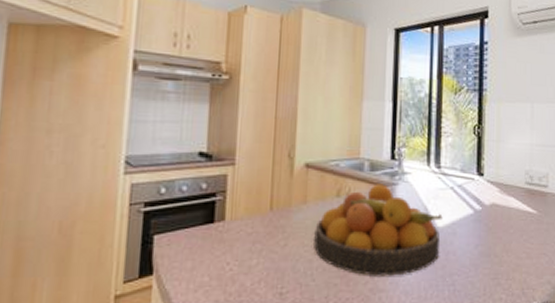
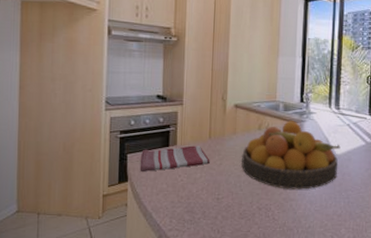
dish towel: none [171,220,271,261] -> present [140,145,210,173]

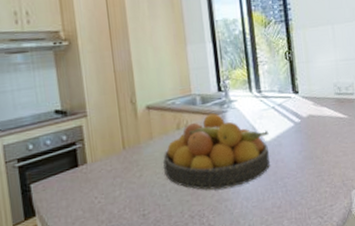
dish towel: present [140,145,210,173] -> none [46,159,129,202]

